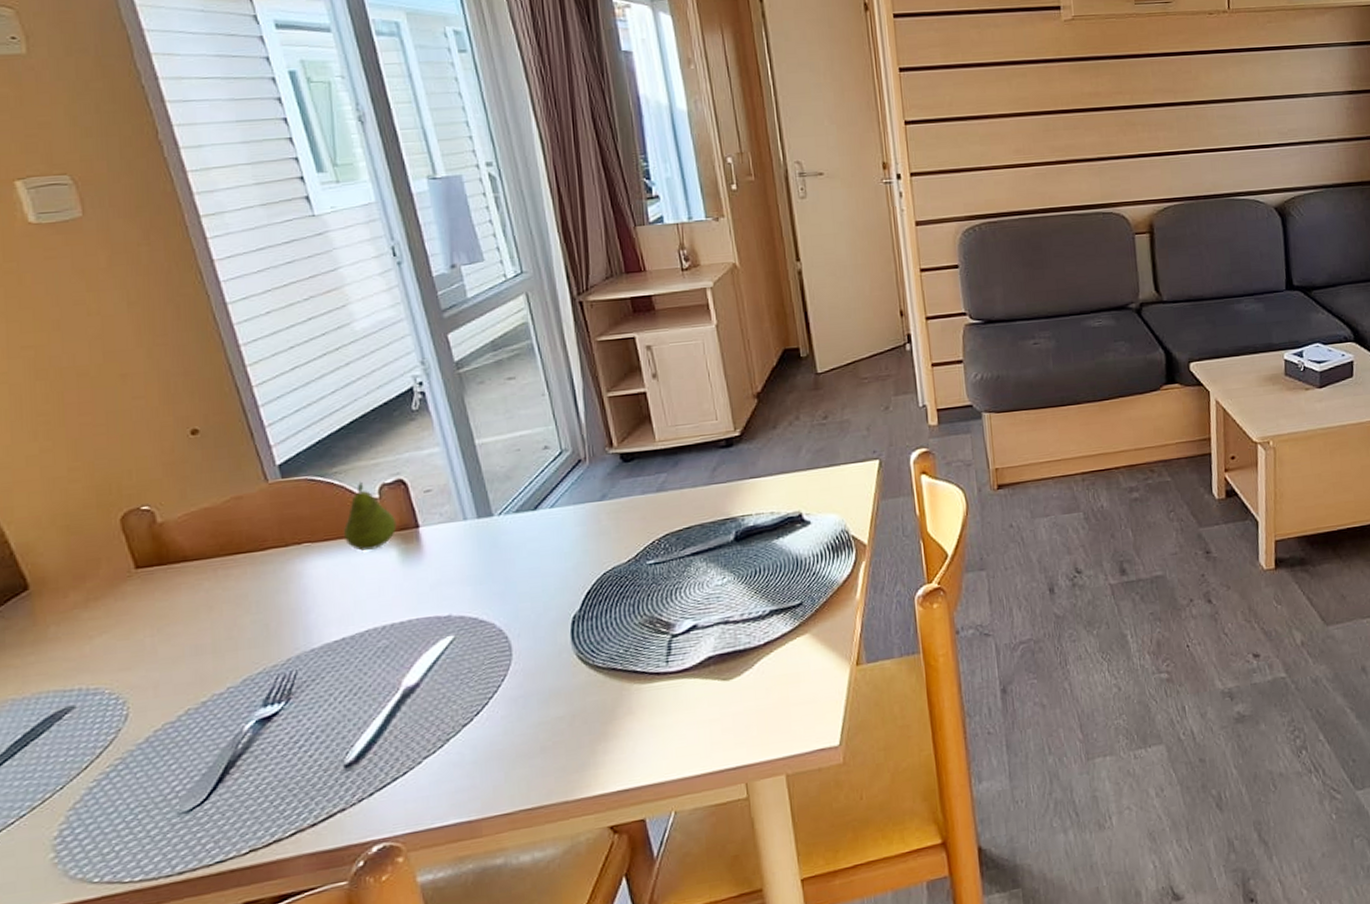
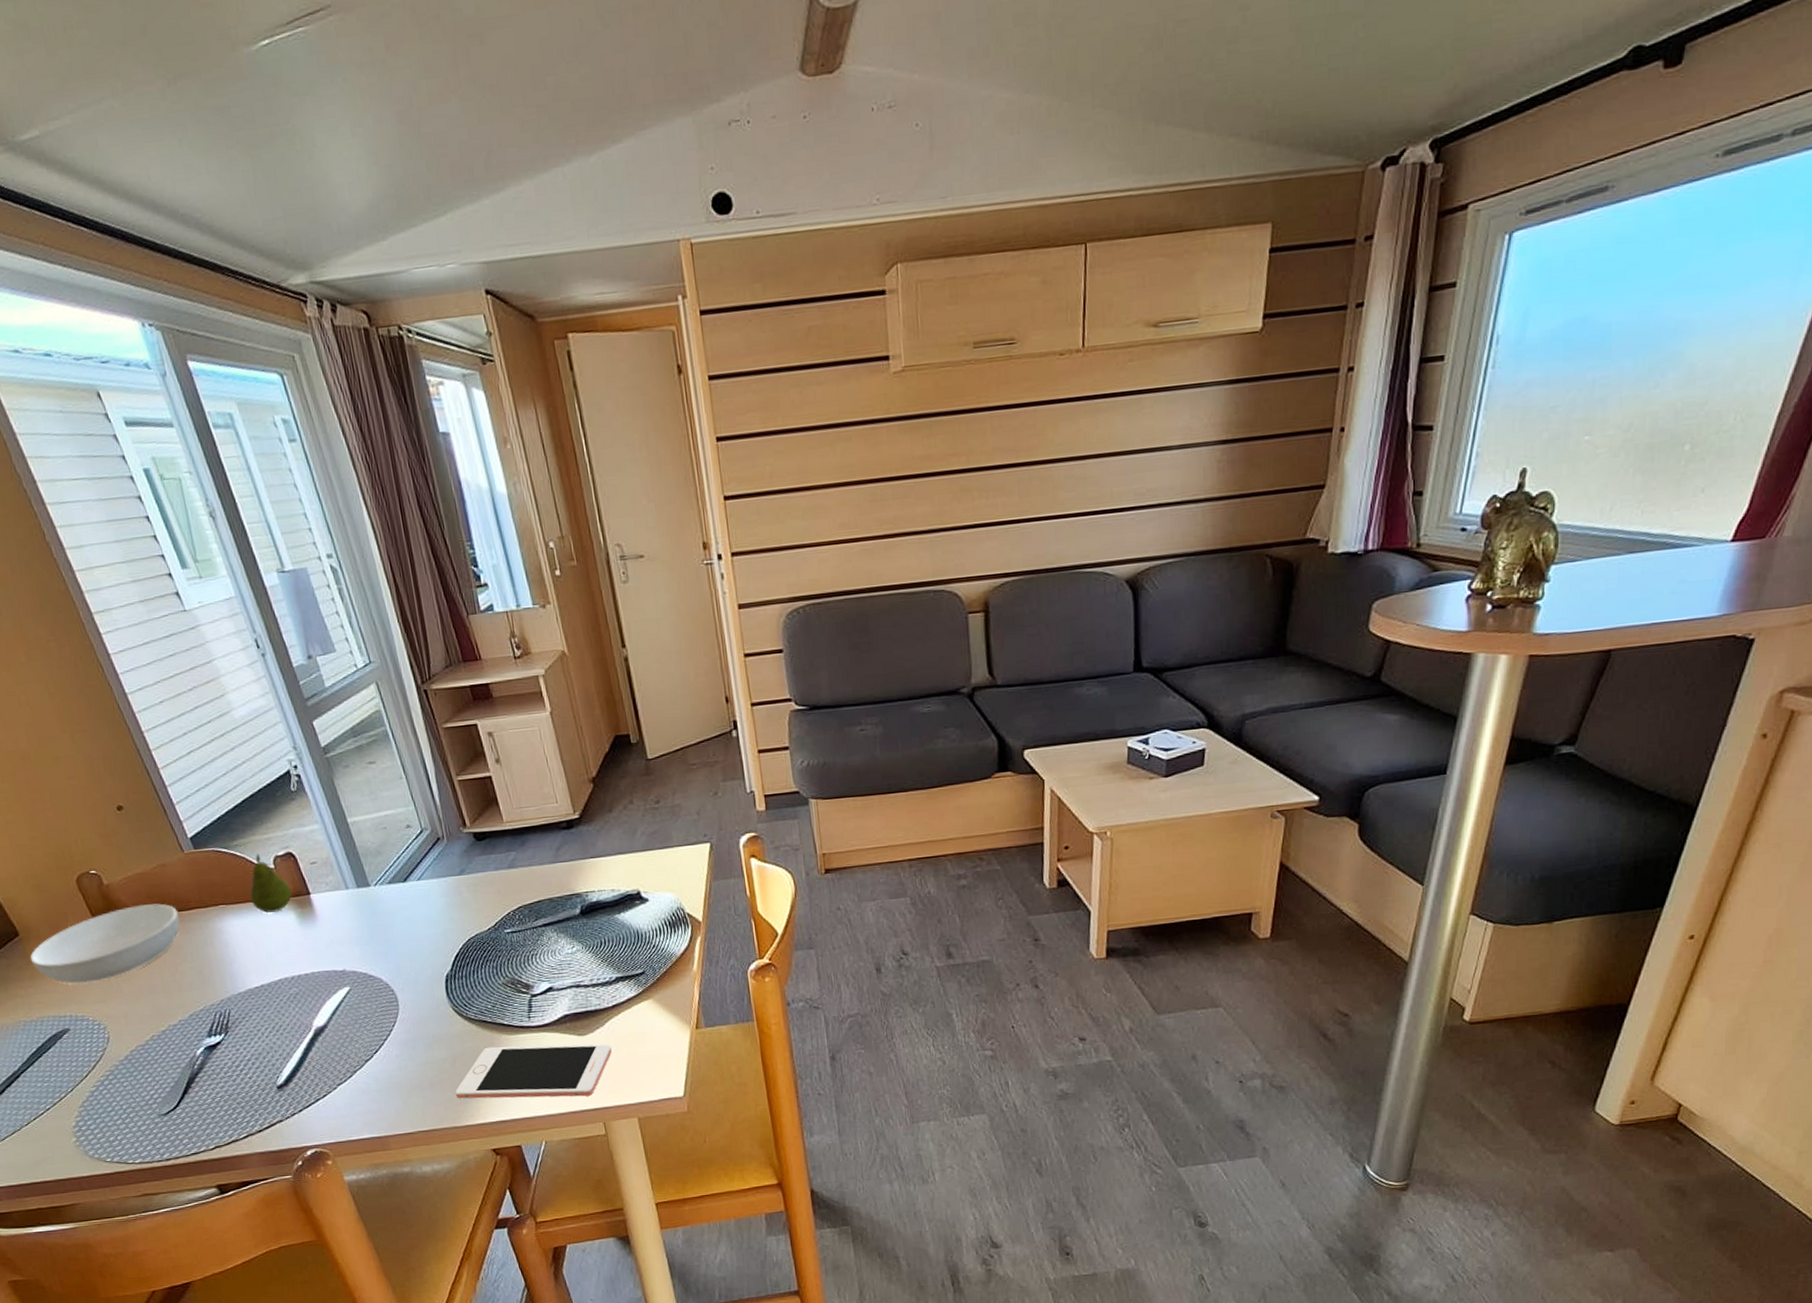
serving bowl: none [38,543,250,648] -> present [30,903,181,985]
cell phone: none [570,688,760,766] -> present [455,1044,612,1099]

